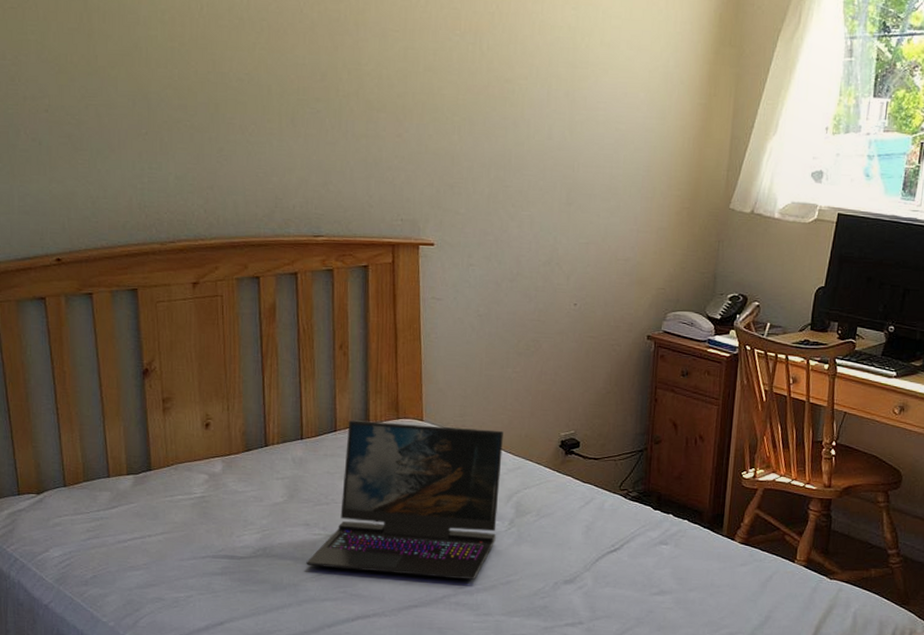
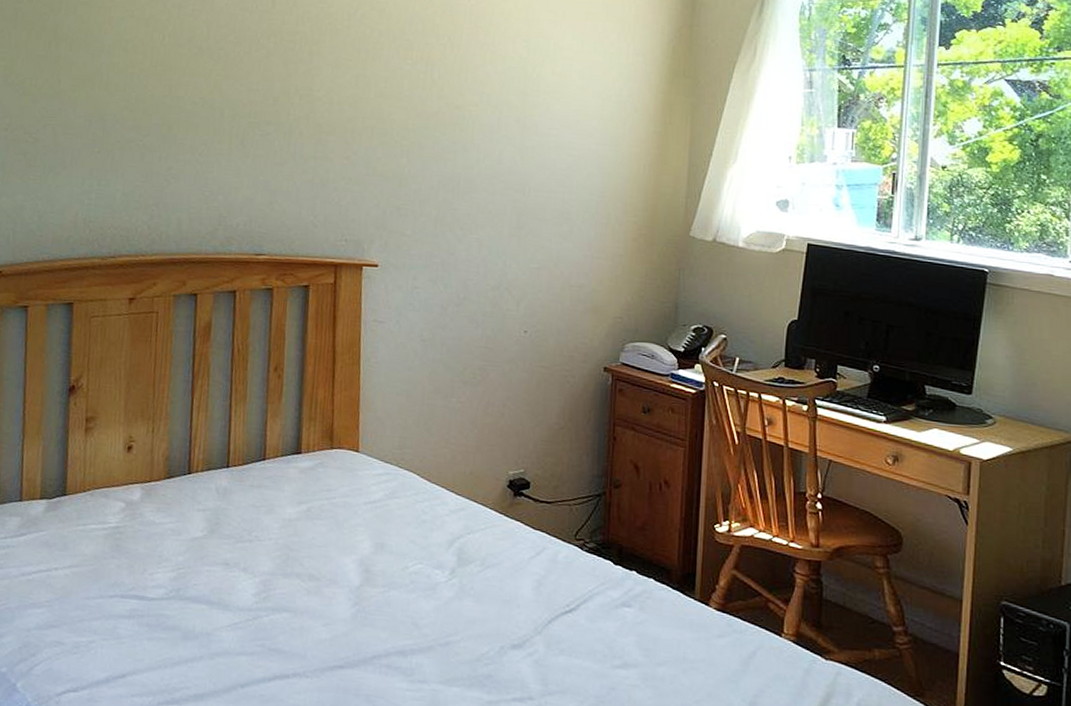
laptop: present [306,420,503,580] -> none [222,448,446,638]

